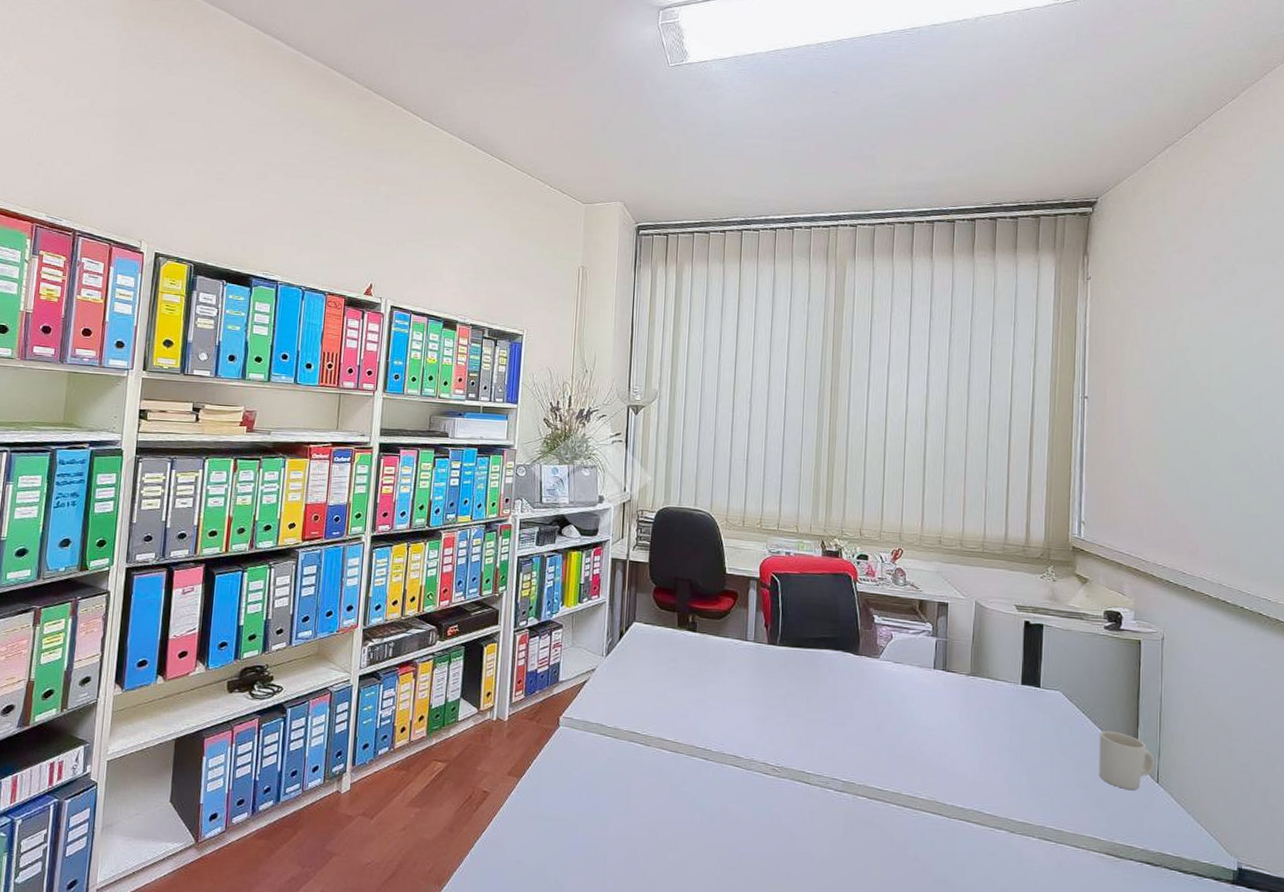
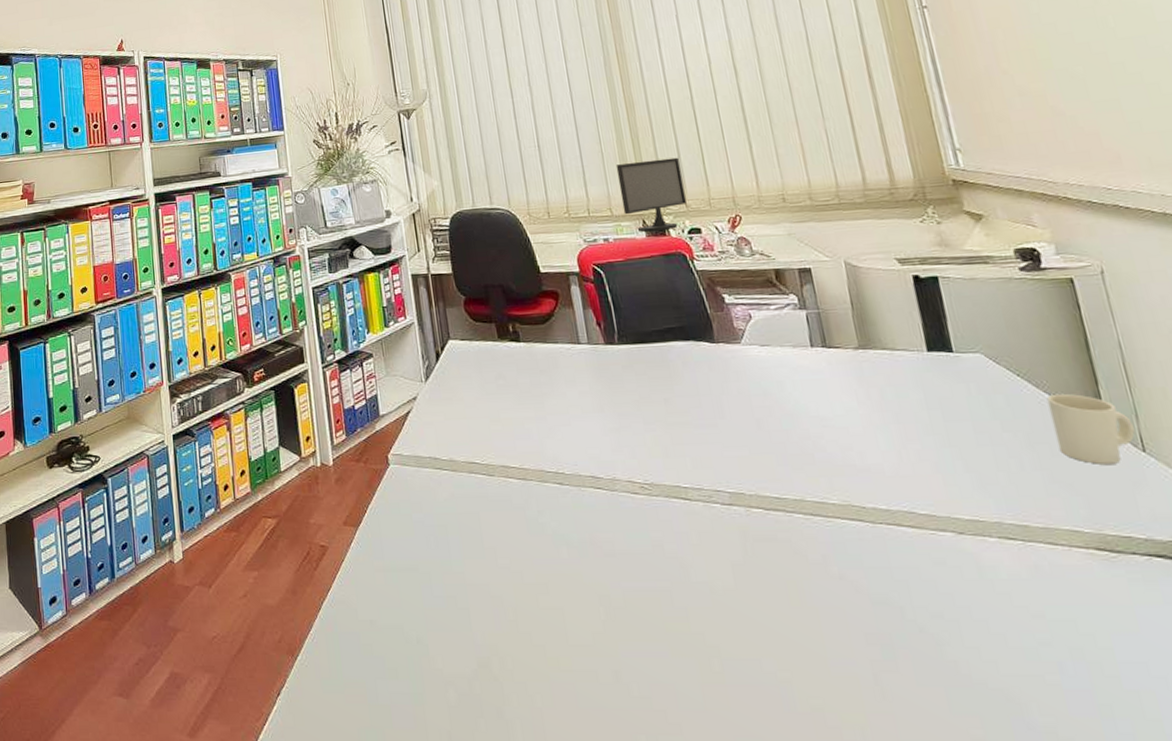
computer monitor: none [807,488,864,553] -> present [615,157,687,232]

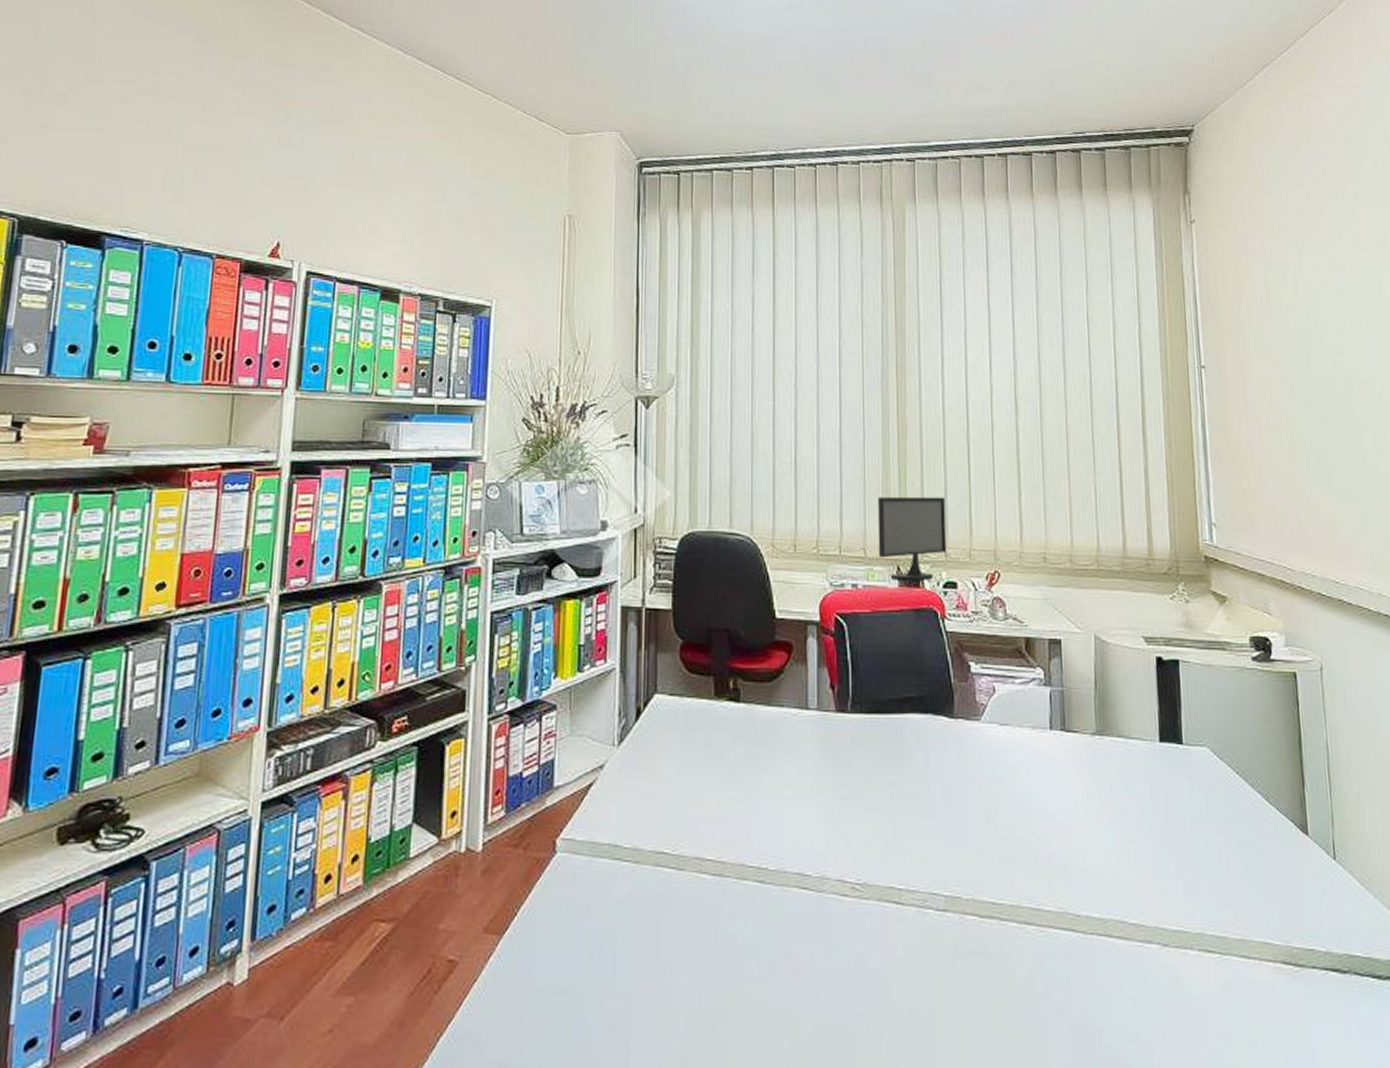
mug: present [1046,393,1135,466] -> none [1259,794,1329,873]

